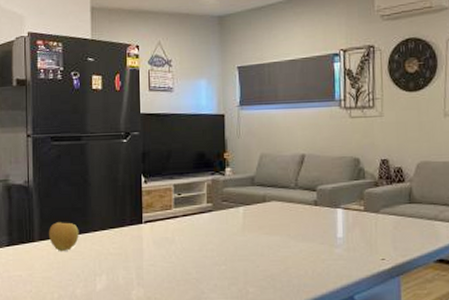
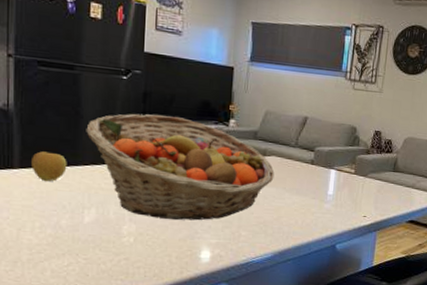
fruit basket: none [94,172,277,280] -> present [86,113,275,221]

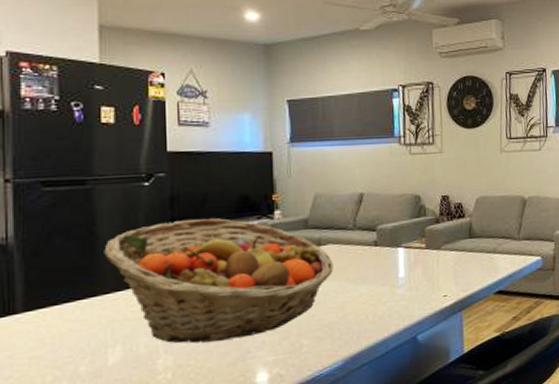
apple: present [31,151,67,182] -> none [39,286,83,322]

